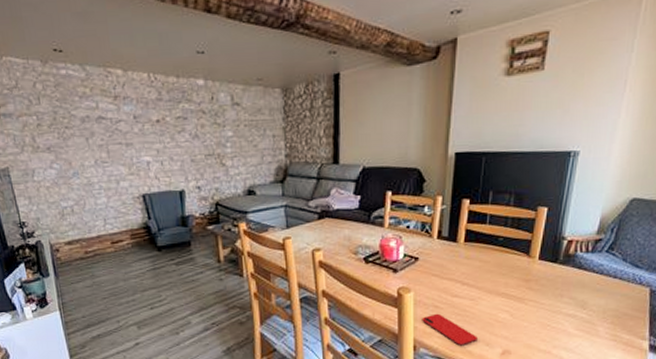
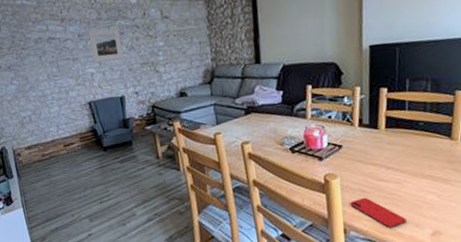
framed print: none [146,111,186,149] -> present [88,28,124,62]

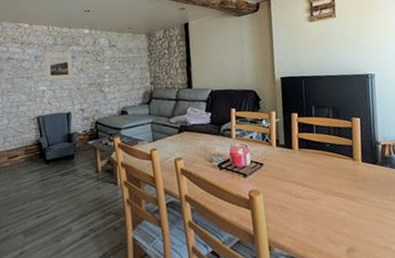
smartphone: present [350,197,407,228] -> none [272,213,324,245]

